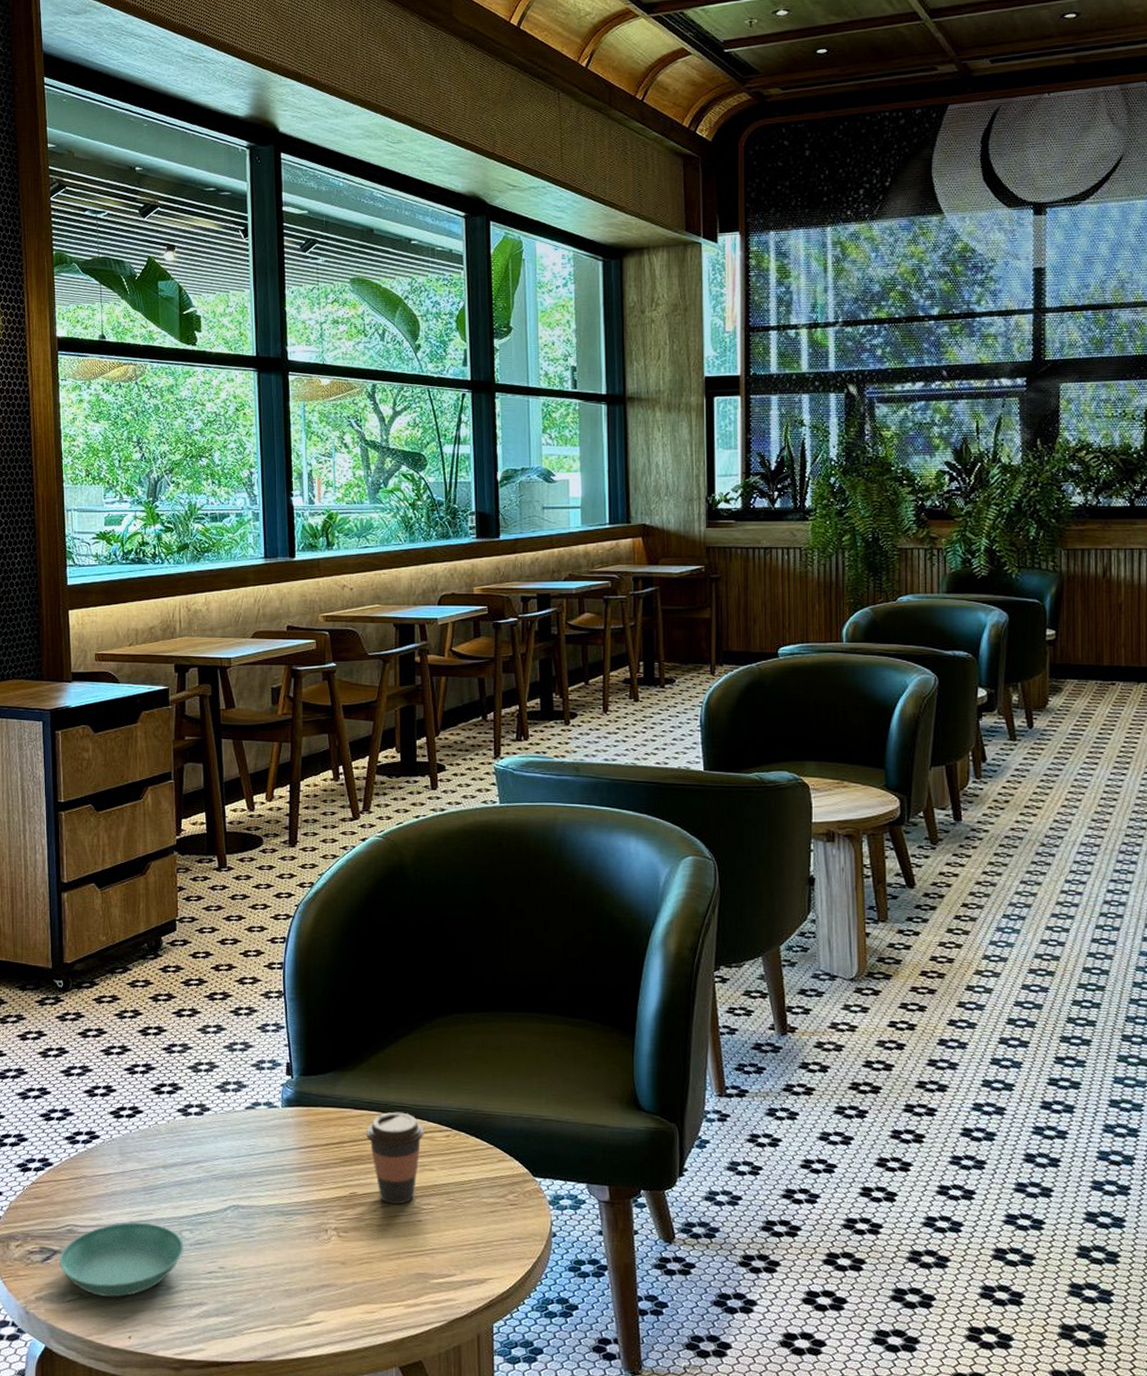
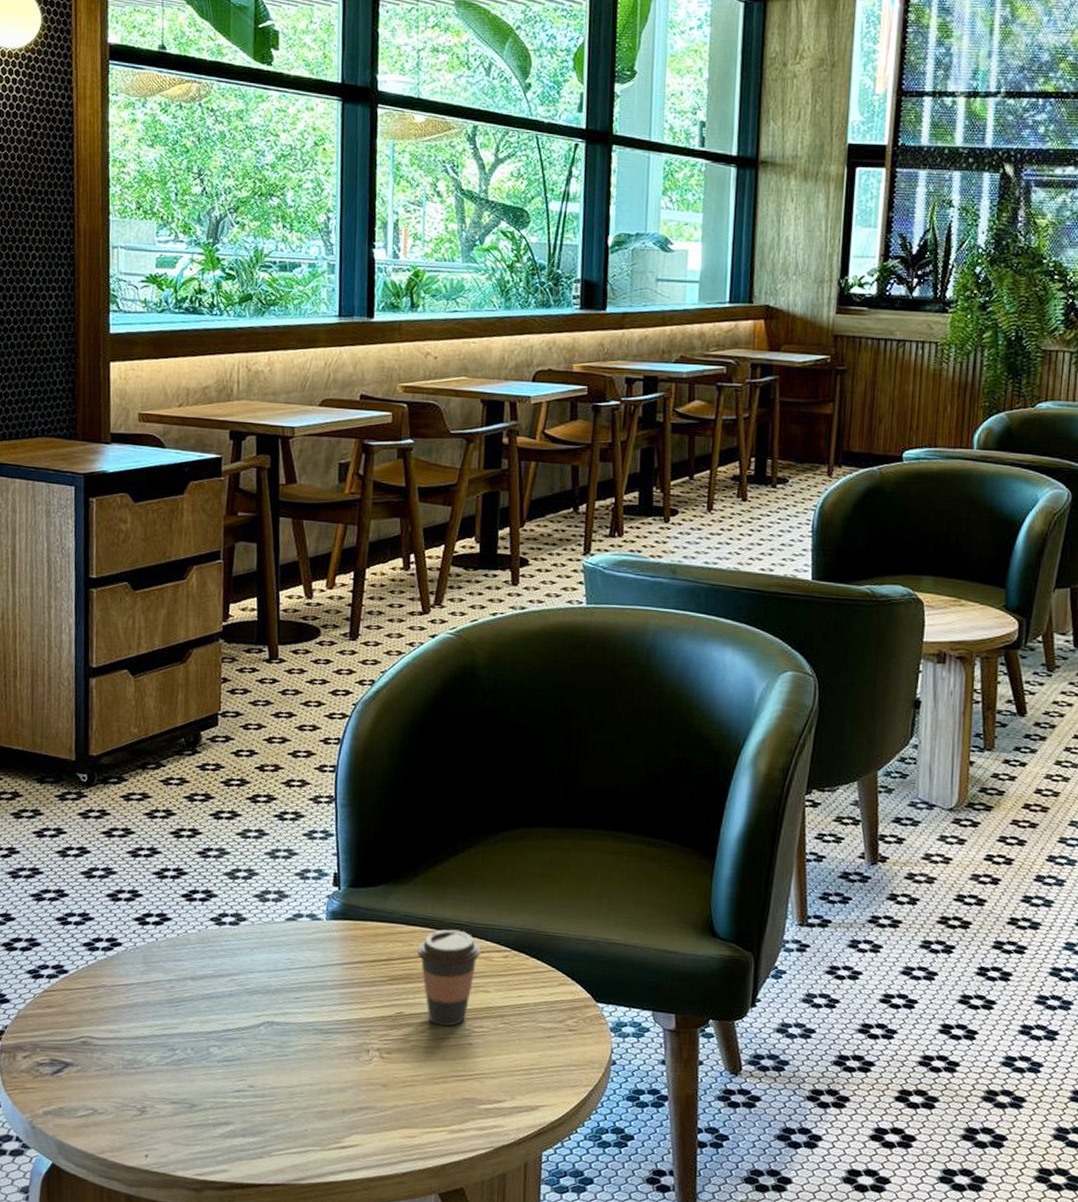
saucer: present [60,1221,184,1297] -> none [72,1035,211,1114]

